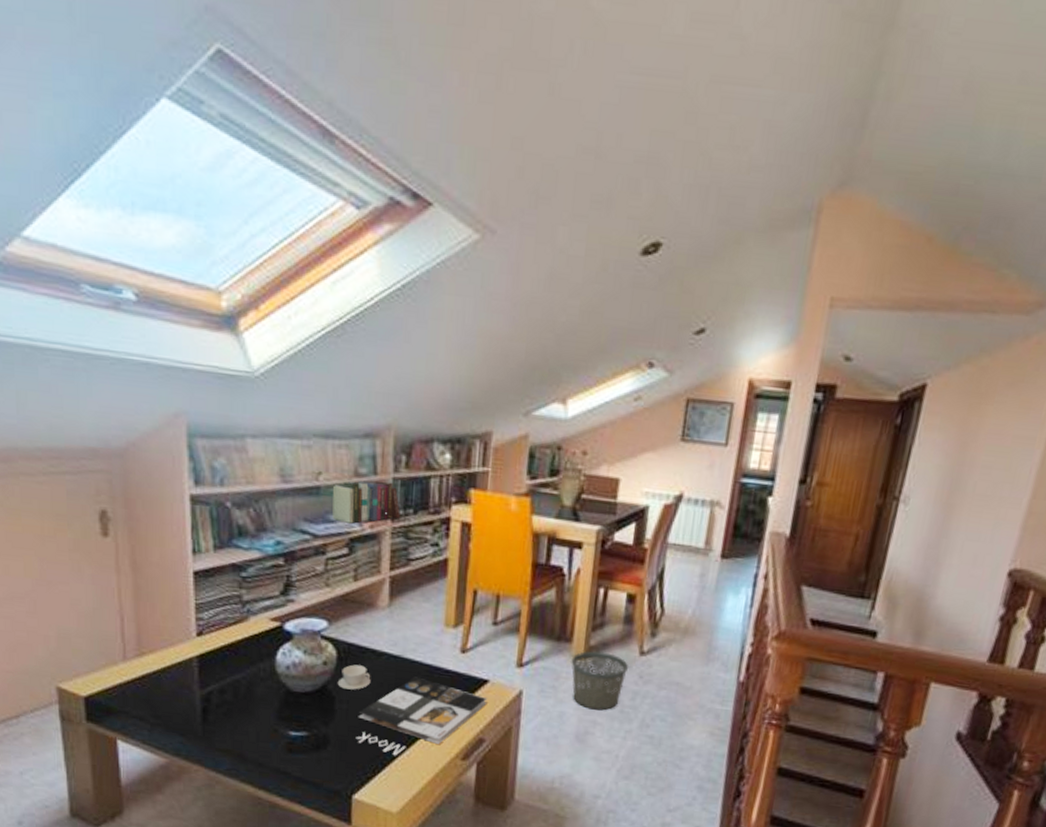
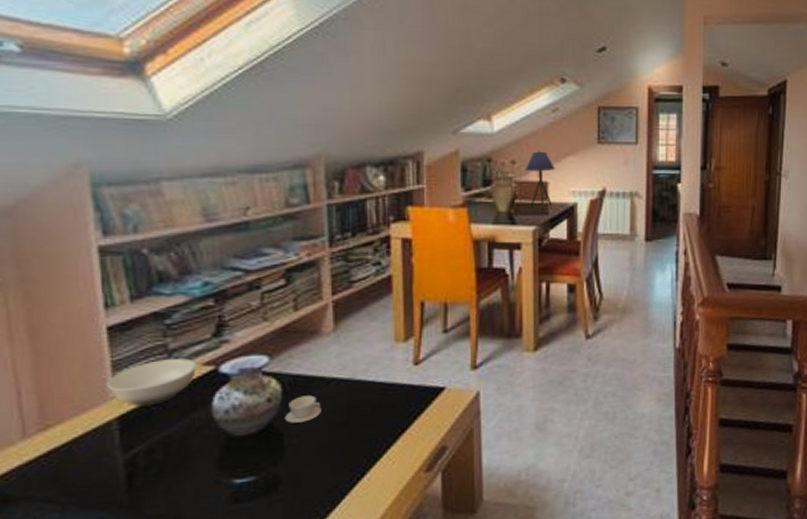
bowl: none [190,609,266,650] -> present [106,358,198,407]
books: present [332,479,401,524] -> none [262,207,339,254]
magazine: present [355,677,488,756] -> none [310,397,446,483]
basket: present [571,651,629,711] -> none [523,341,578,398]
table lamp: none [595,443,630,510] -> present [524,151,556,211]

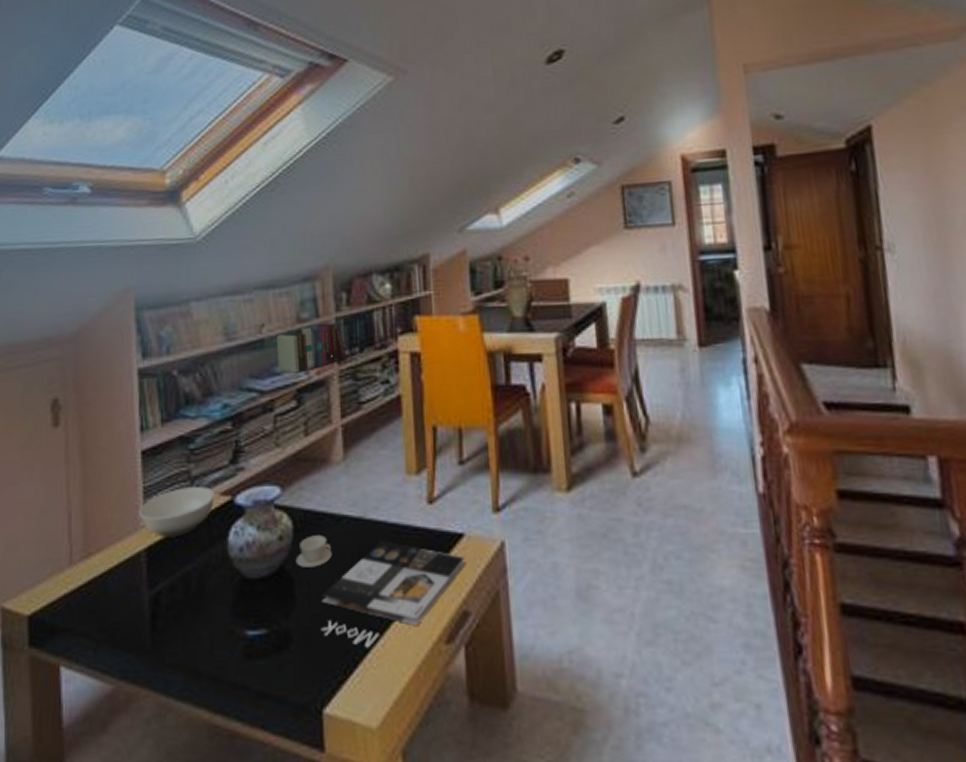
books: none [262,207,339,254] -> present [276,321,348,373]
magazine: none [310,397,446,483] -> present [321,541,466,648]
table lamp: present [524,151,556,211] -> none [540,243,577,314]

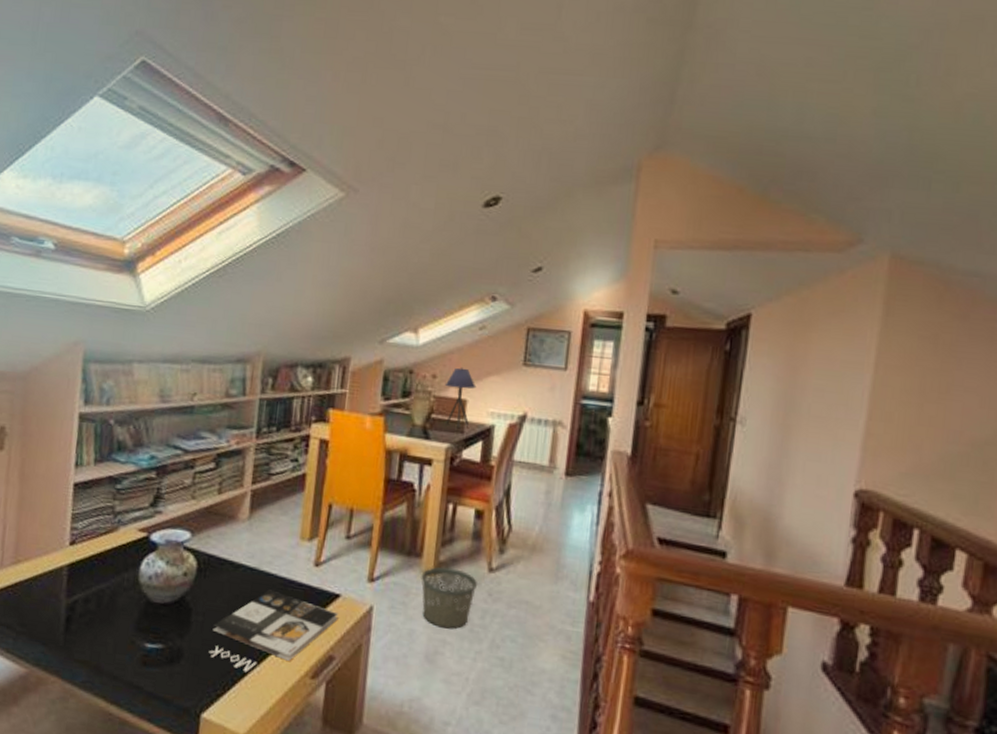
bowl: present [138,487,216,538] -> none [64,519,135,559]
books: present [276,321,348,373] -> none [203,399,265,440]
teacup: present [295,535,332,567] -> none [195,576,228,602]
table lamp: none [540,243,577,314] -> present [444,367,477,429]
basket: none [554,479,623,555] -> present [421,566,478,629]

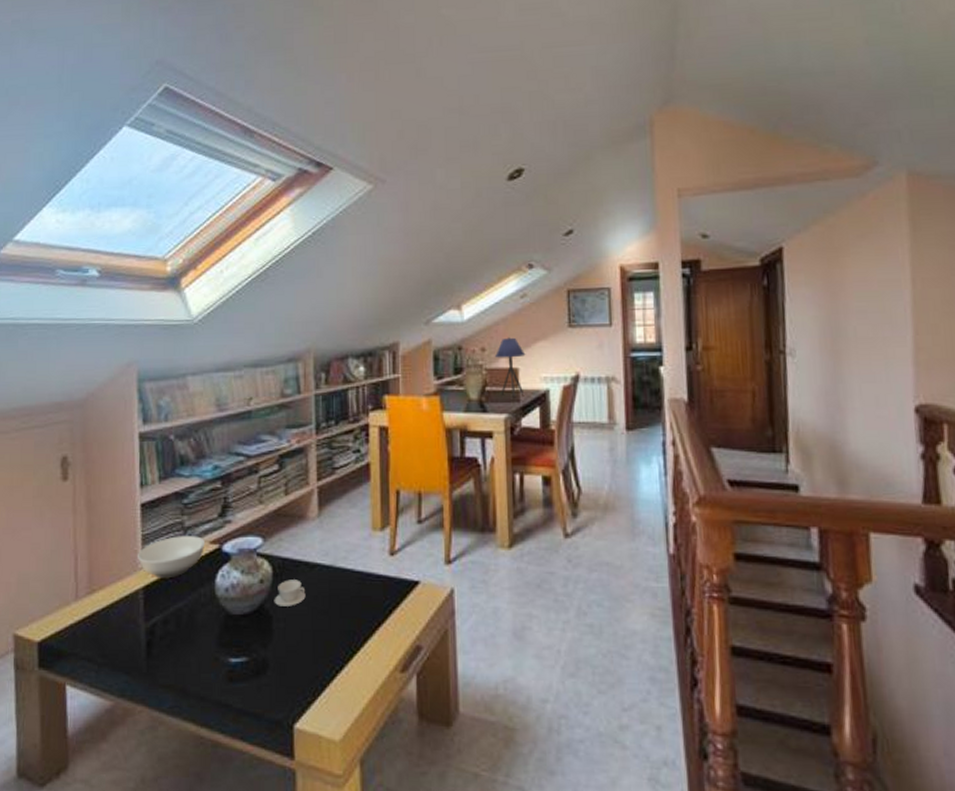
bowl: none [64,519,135,559] -> present [137,536,206,579]
teacup: none [195,576,228,602] -> present [274,579,306,606]
magazine: present [208,589,339,673] -> none [294,586,421,675]
basket: present [421,566,478,629] -> none [498,539,556,602]

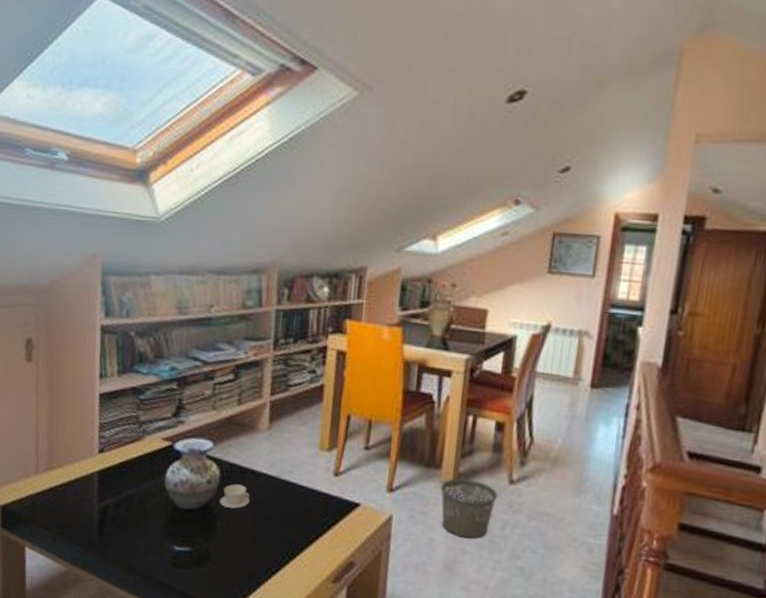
bowl: present [137,536,206,579] -> none [93,428,159,466]
table lamp: present [494,337,526,398] -> none [464,276,498,340]
basket: none [498,539,556,602] -> present [440,478,498,539]

